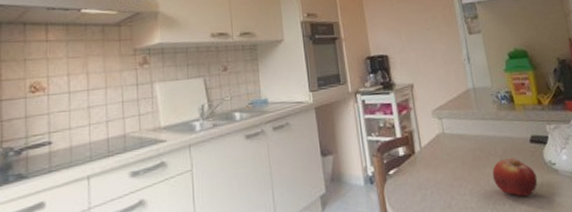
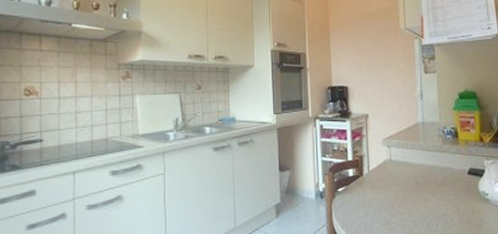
fruit: present [492,158,538,196] -> none [429,186,470,220]

